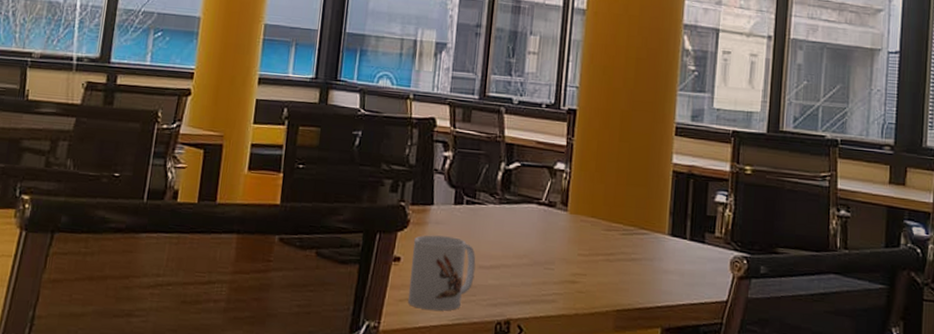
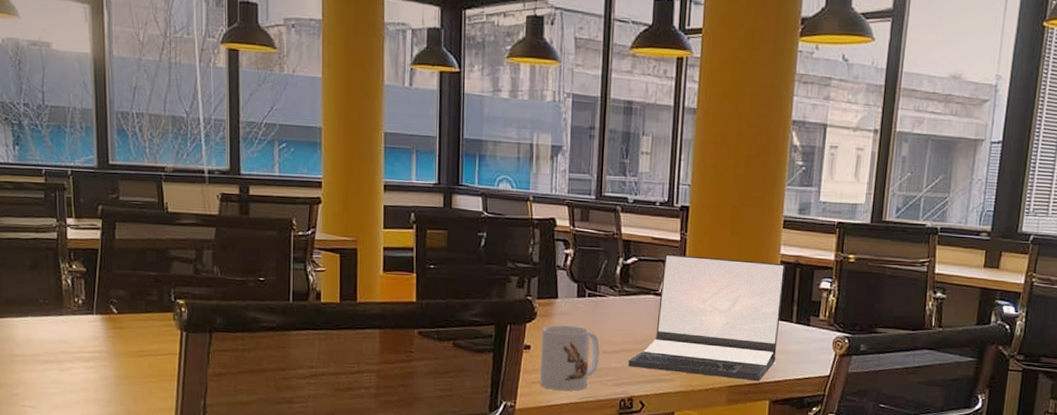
laptop: none [506,160,678,306] -> present [628,254,786,382]

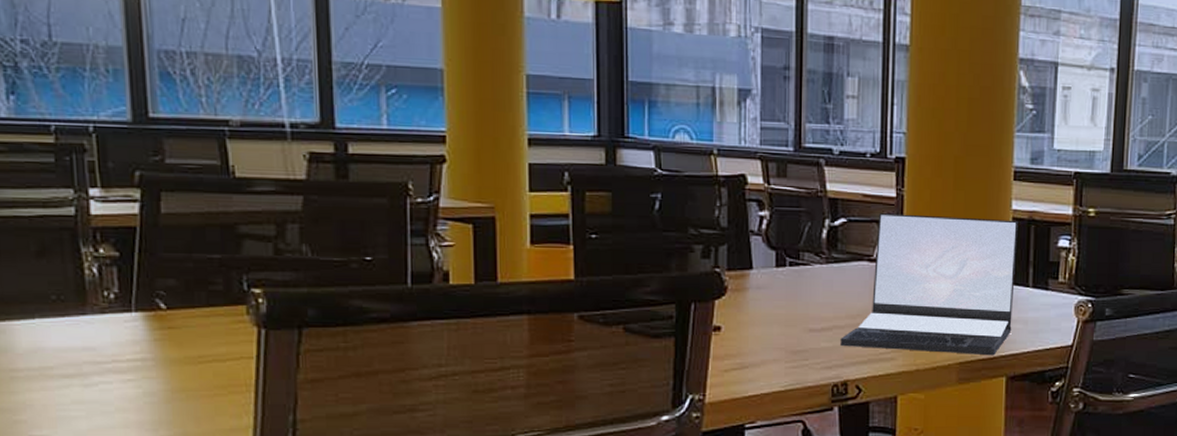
mug: present [539,325,600,391] -> none [733,301,805,378]

